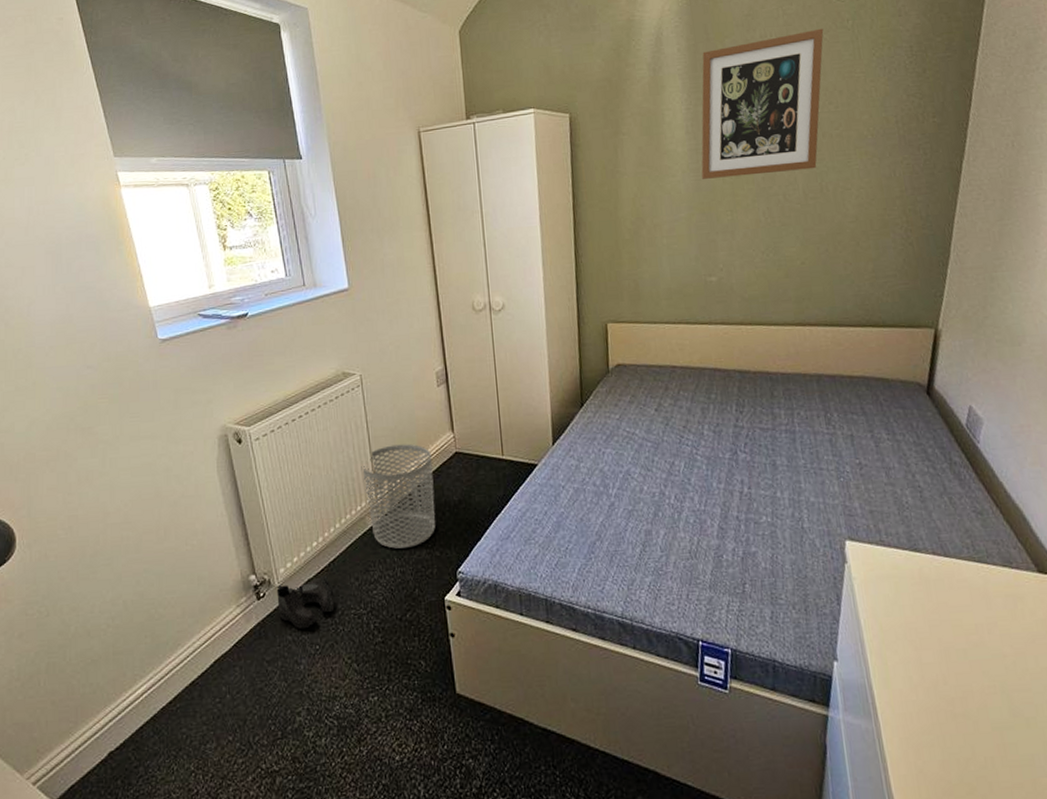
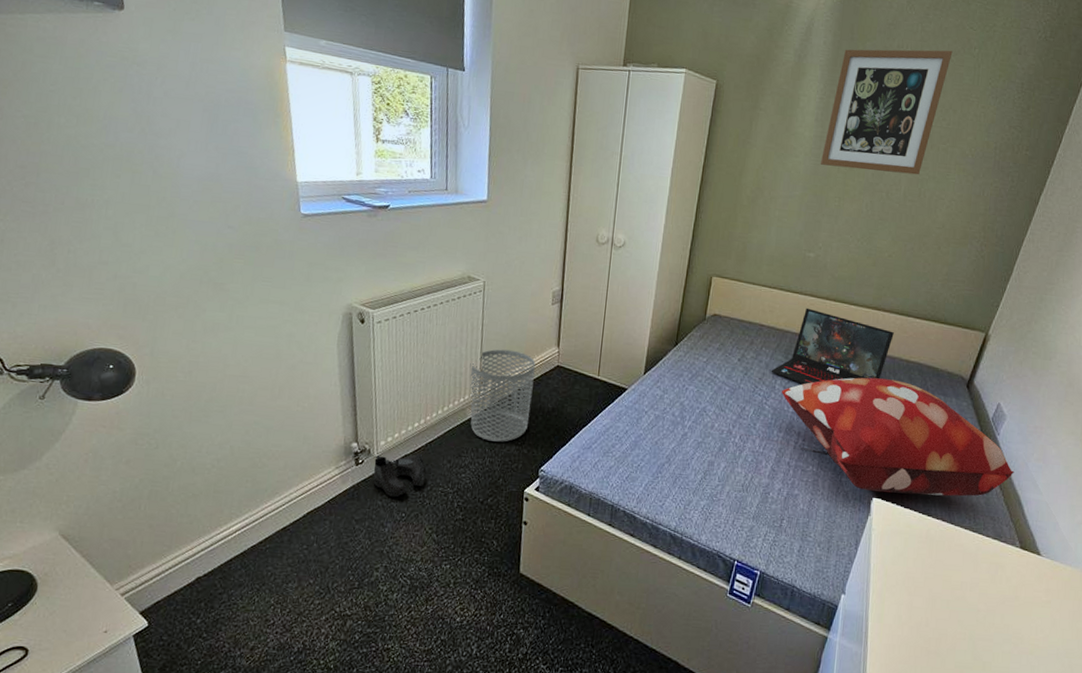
laptop: none [694,338,828,425] -> present [771,307,894,385]
decorative pillow: none [712,400,1009,534] -> present [782,377,1015,497]

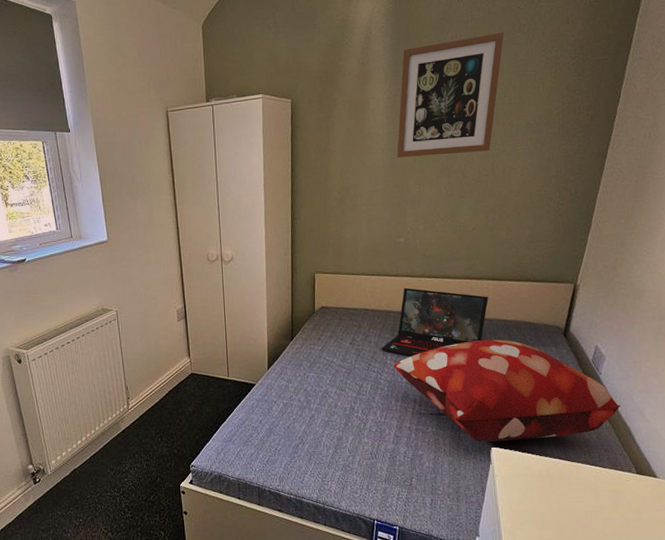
boots: present [373,453,425,498] -> none [49,466,95,507]
waste bin: present [469,349,536,442] -> none [116,366,175,447]

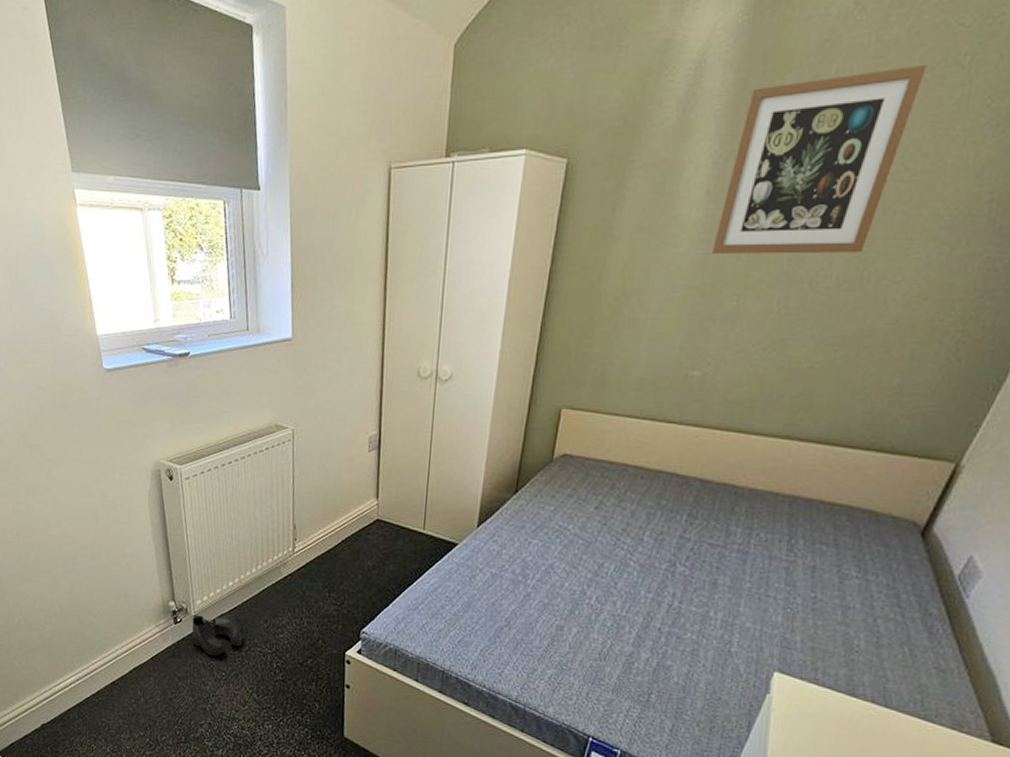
boots: none [49,466,95,507] -> present [191,612,243,657]
laptop: present [380,287,489,357] -> none [637,441,813,536]
decorative pillow: present [393,339,621,442] -> none [652,525,990,675]

